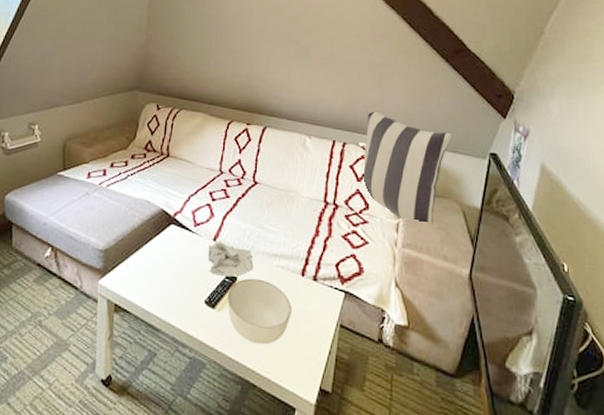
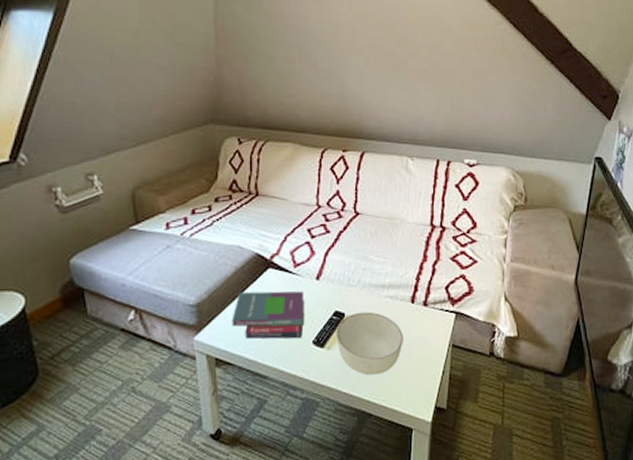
books: none [133,244,201,296] -> present [232,291,305,339]
tissue: present [207,240,254,277] -> none [312,279,361,314]
pillow: present [362,110,452,225] -> none [468,122,558,236]

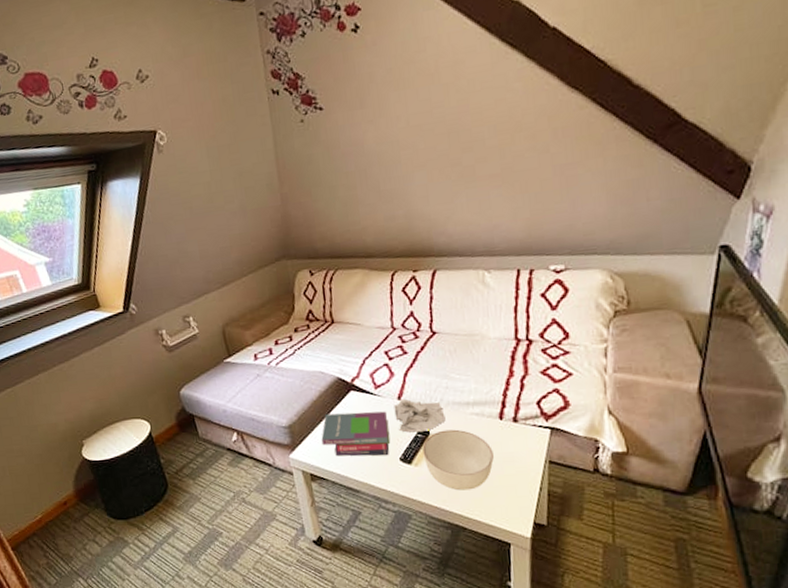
tissue: none [312,279,361,314] -> present [394,398,446,433]

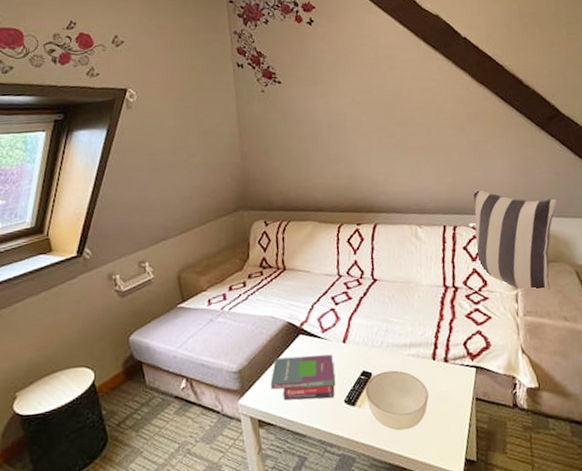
tissue: present [394,398,446,433] -> none [339,342,386,375]
pillow: none [555,223,668,344] -> present [472,188,557,291]

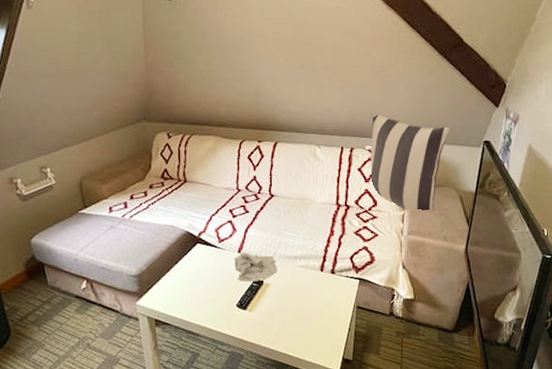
books: present [270,354,336,401] -> none [167,263,230,303]
tissue: none [339,342,386,375] -> present [234,252,277,282]
bowl: present [365,370,429,431] -> none [256,279,314,333]

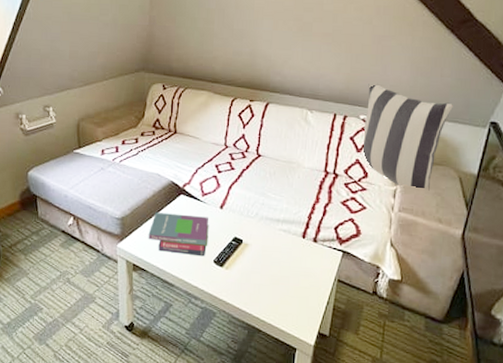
books: none [167,263,230,303] -> present [148,212,209,257]
tissue: present [234,252,277,282] -> none [215,208,258,240]

